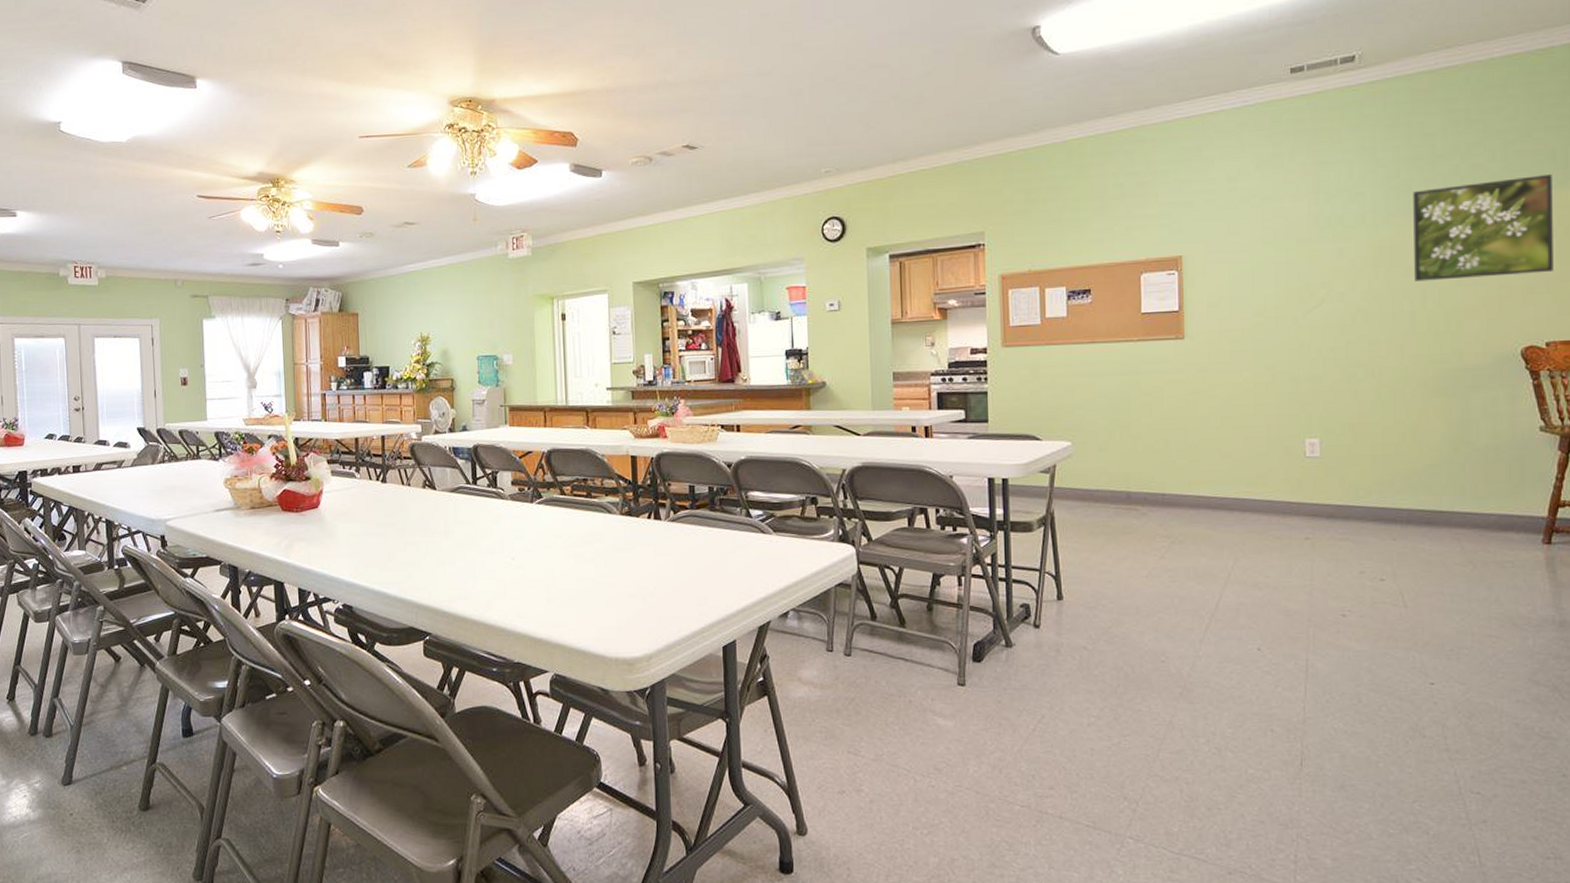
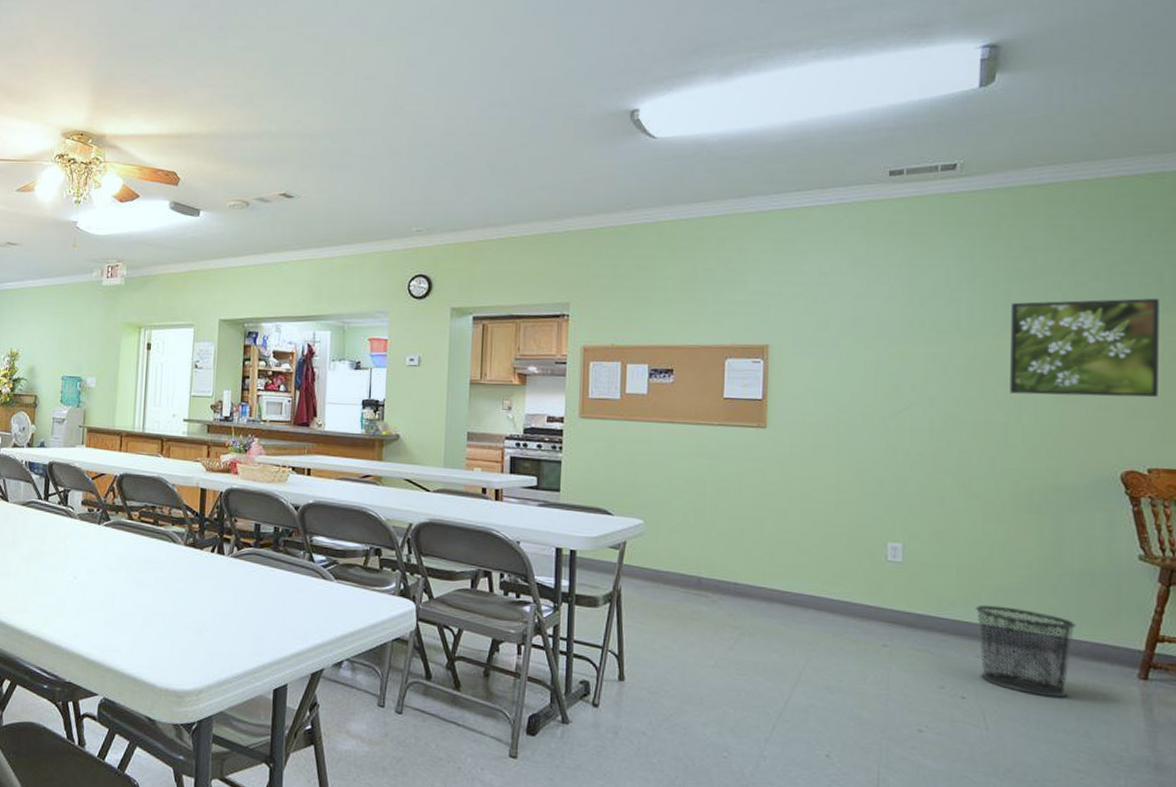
waste bin: none [1389,489,1484,570] -> present [974,605,1076,698]

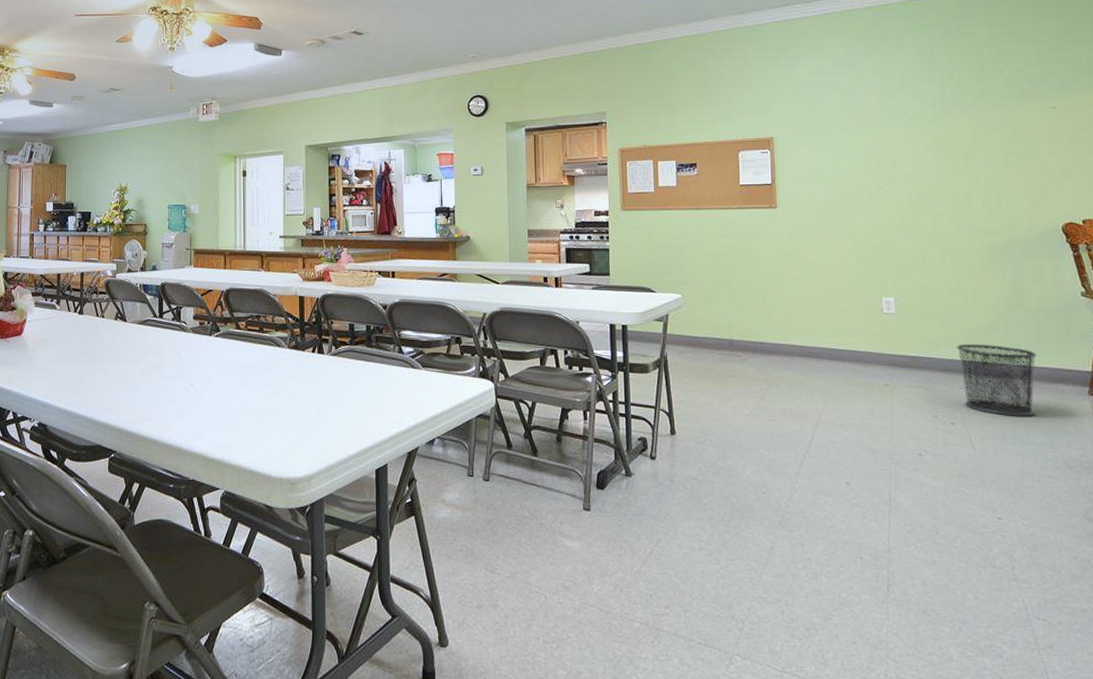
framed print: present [1010,298,1159,398] -> none [965,78,1086,165]

